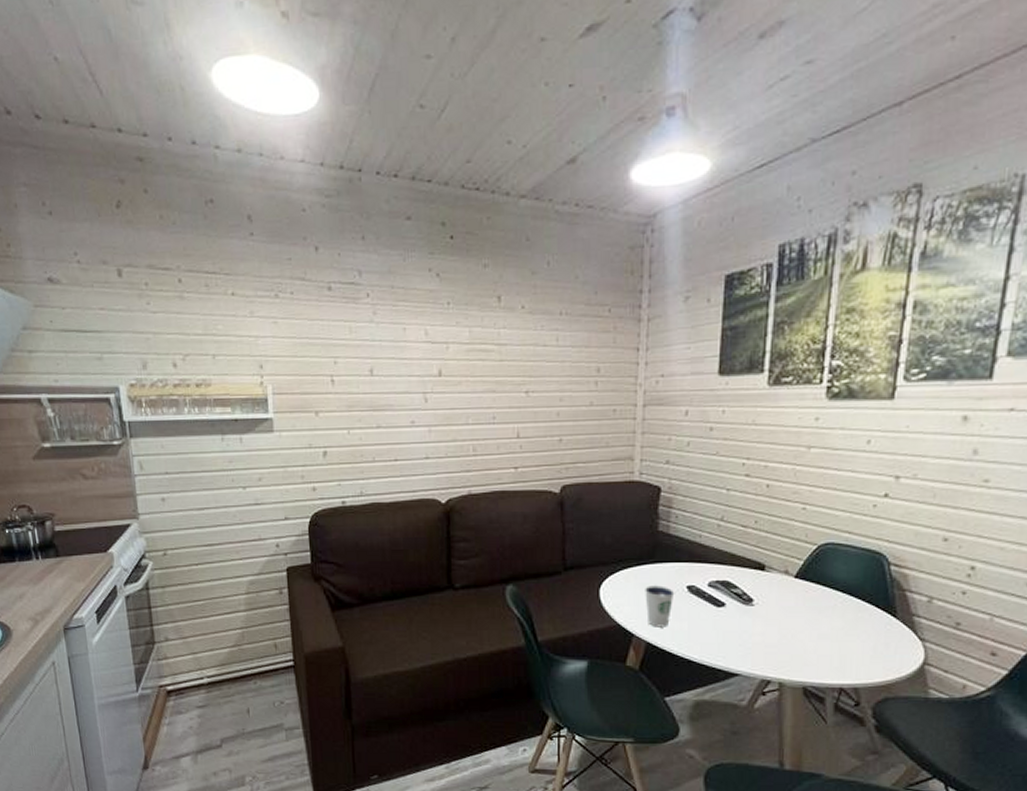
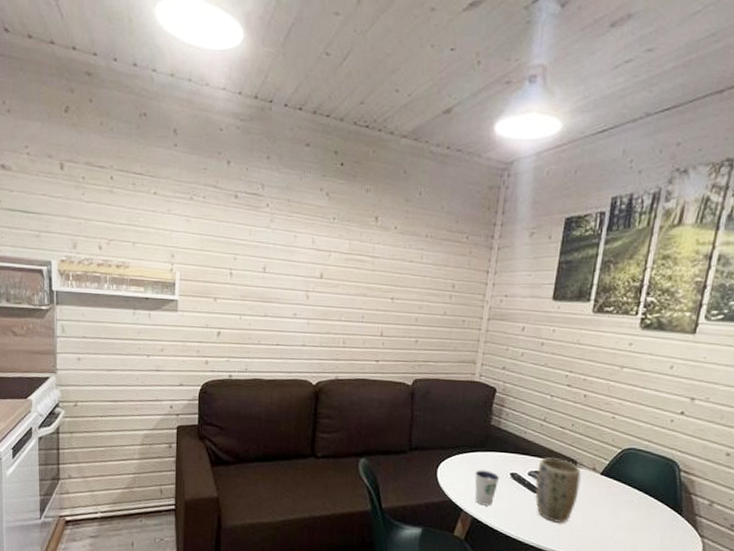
plant pot: none [717,563,771,639] -> present [534,457,581,523]

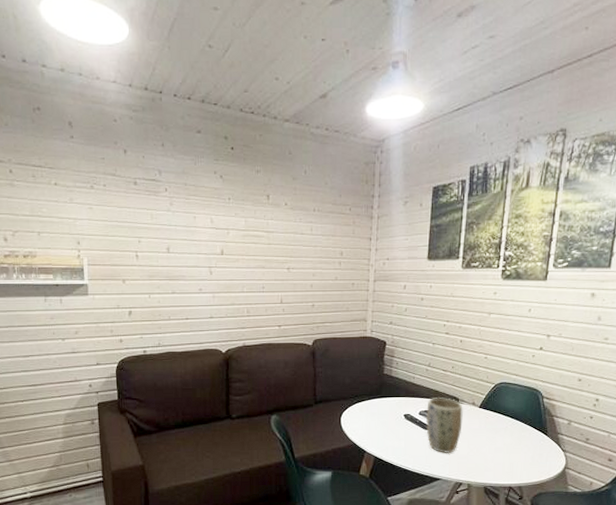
dixie cup: present [475,470,500,506] -> none [374,414,396,446]

